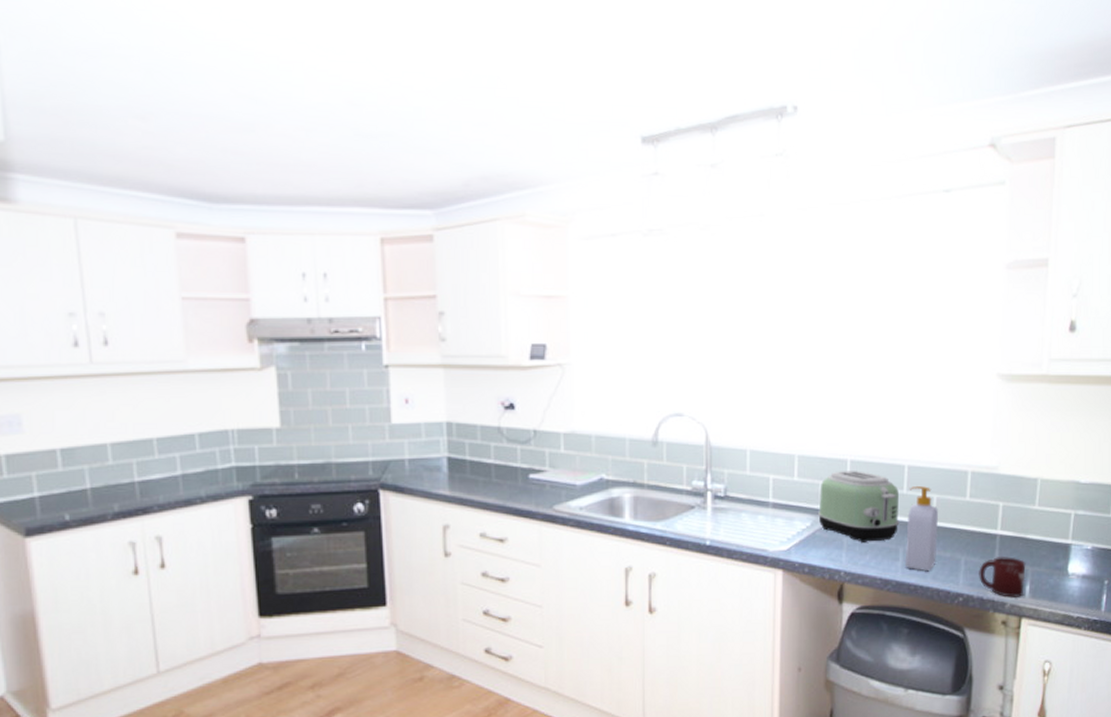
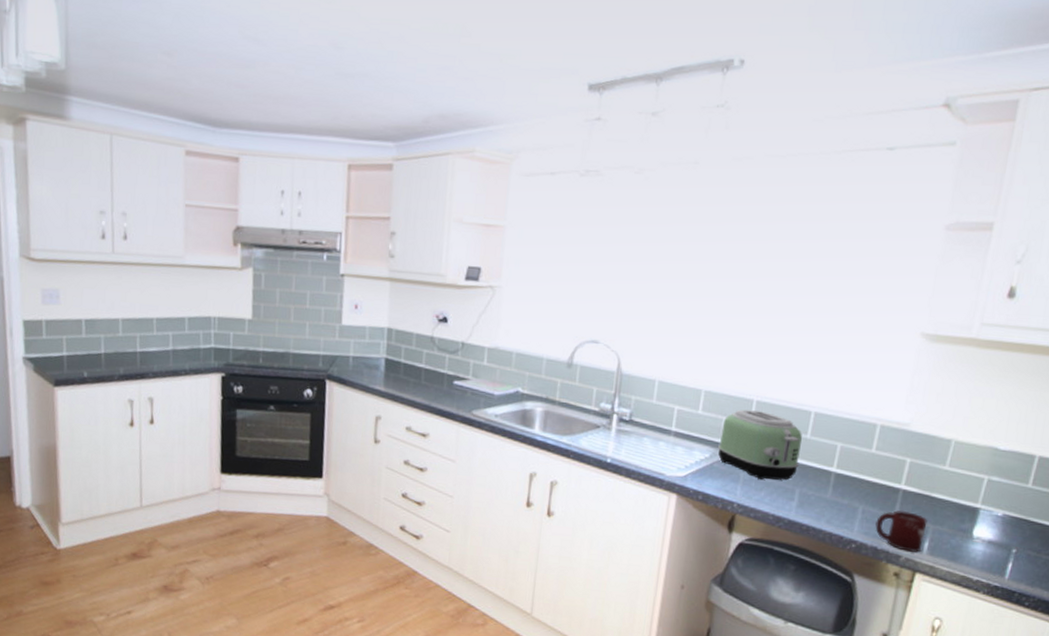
soap bottle: present [906,486,939,572] -> none [800,432,841,515]

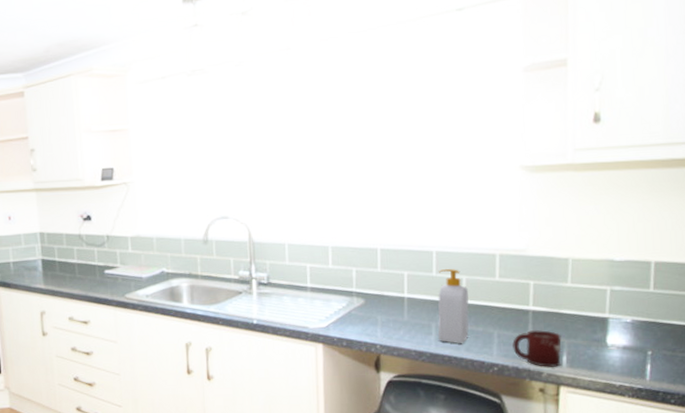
toaster: present [718,409,802,480] -> none [353,257,431,319]
soap bottle: none [800,432,841,515] -> present [437,269,470,344]

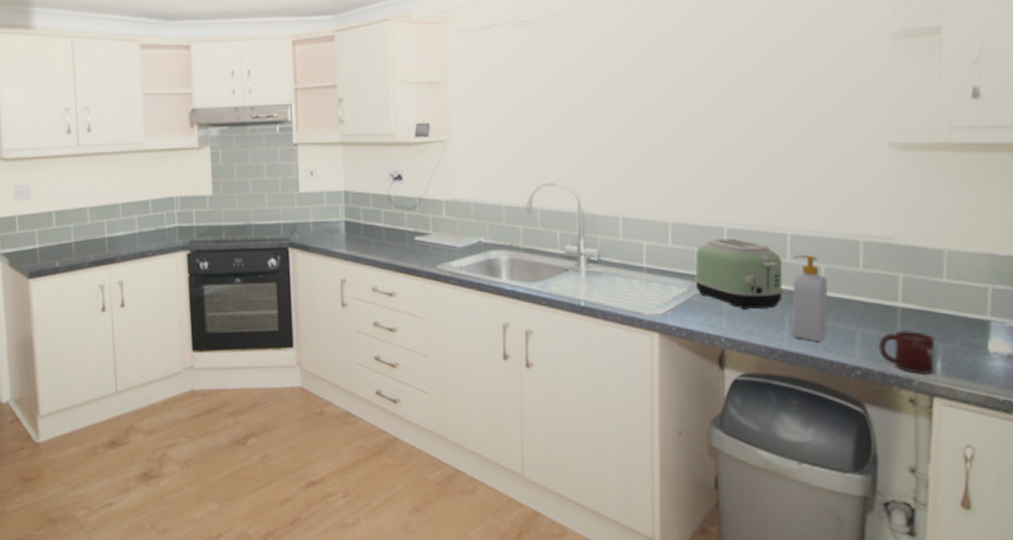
toaster: none [353,257,431,319] -> present [695,238,784,310]

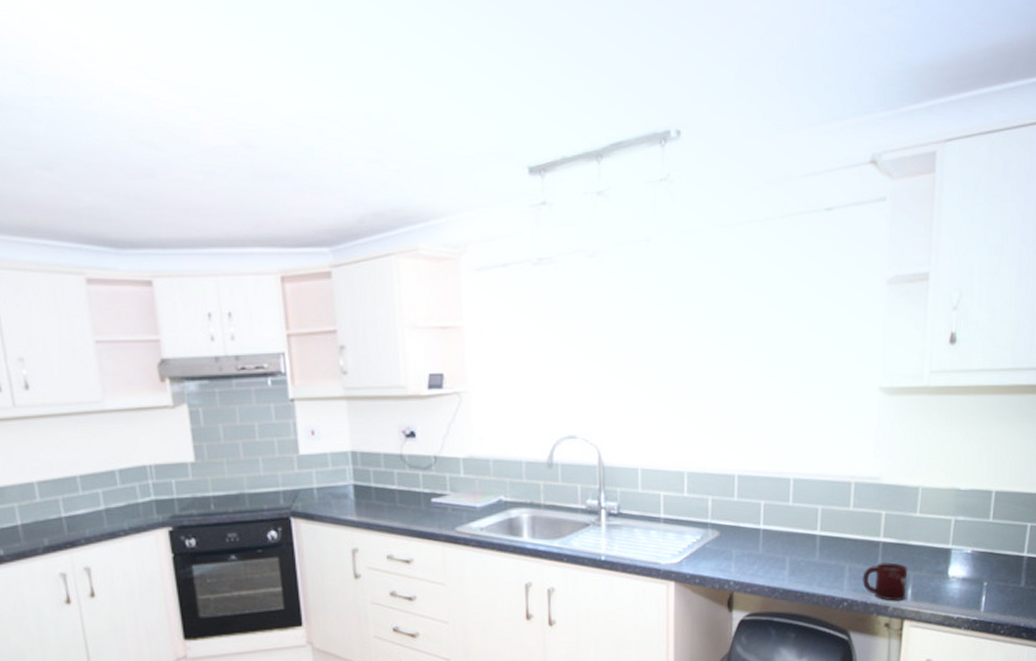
toaster: present [695,238,784,310] -> none [708,485,786,553]
soap bottle: present [791,255,829,342] -> none [792,498,824,579]

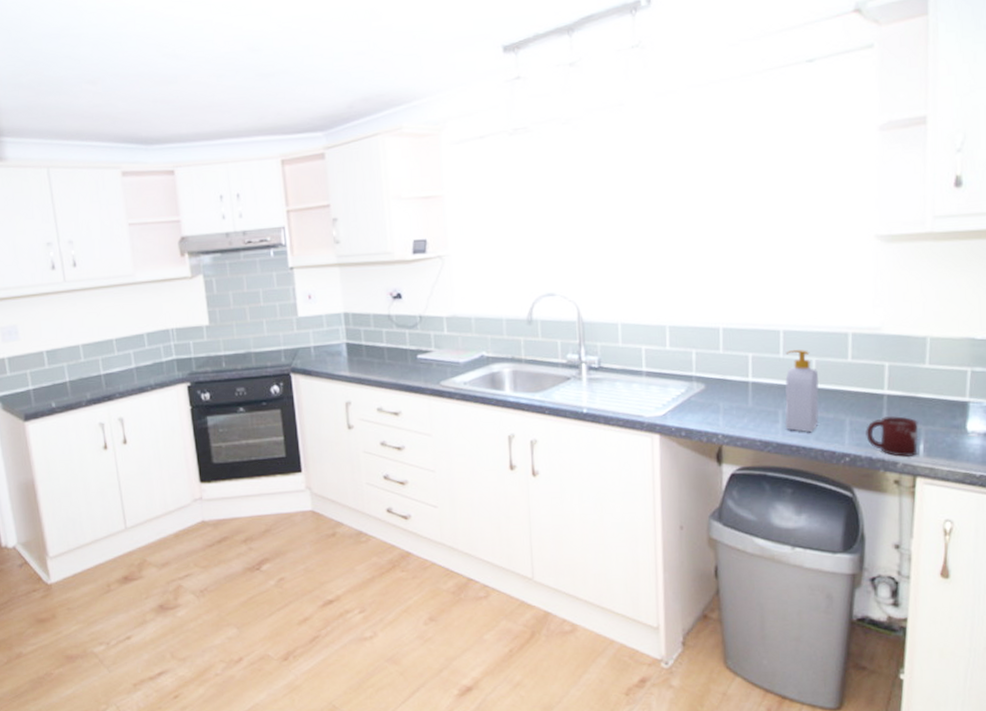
soap bottle: none [792,498,824,579] -> present [784,350,819,433]

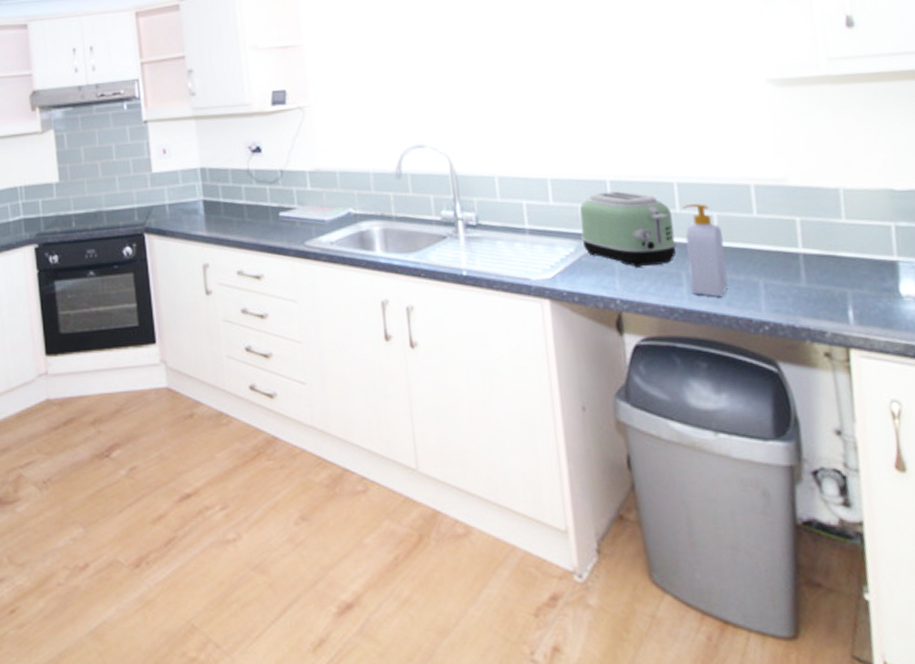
toaster: none [692,338,777,406] -> present [579,191,677,267]
cup: present [866,415,919,457] -> none [783,277,848,325]

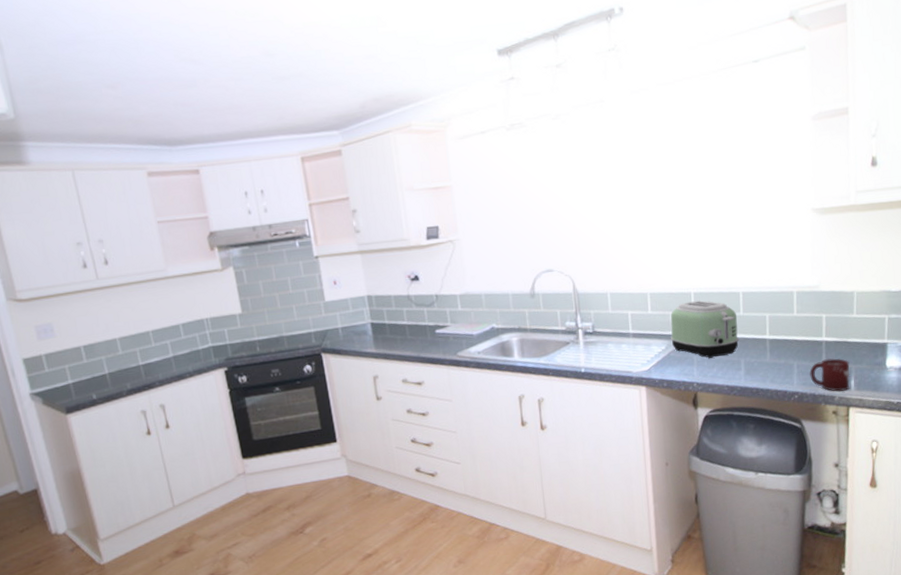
soap bottle: present [682,204,729,298] -> none [745,307,773,377]
cup: none [783,277,848,325] -> present [809,358,850,392]

